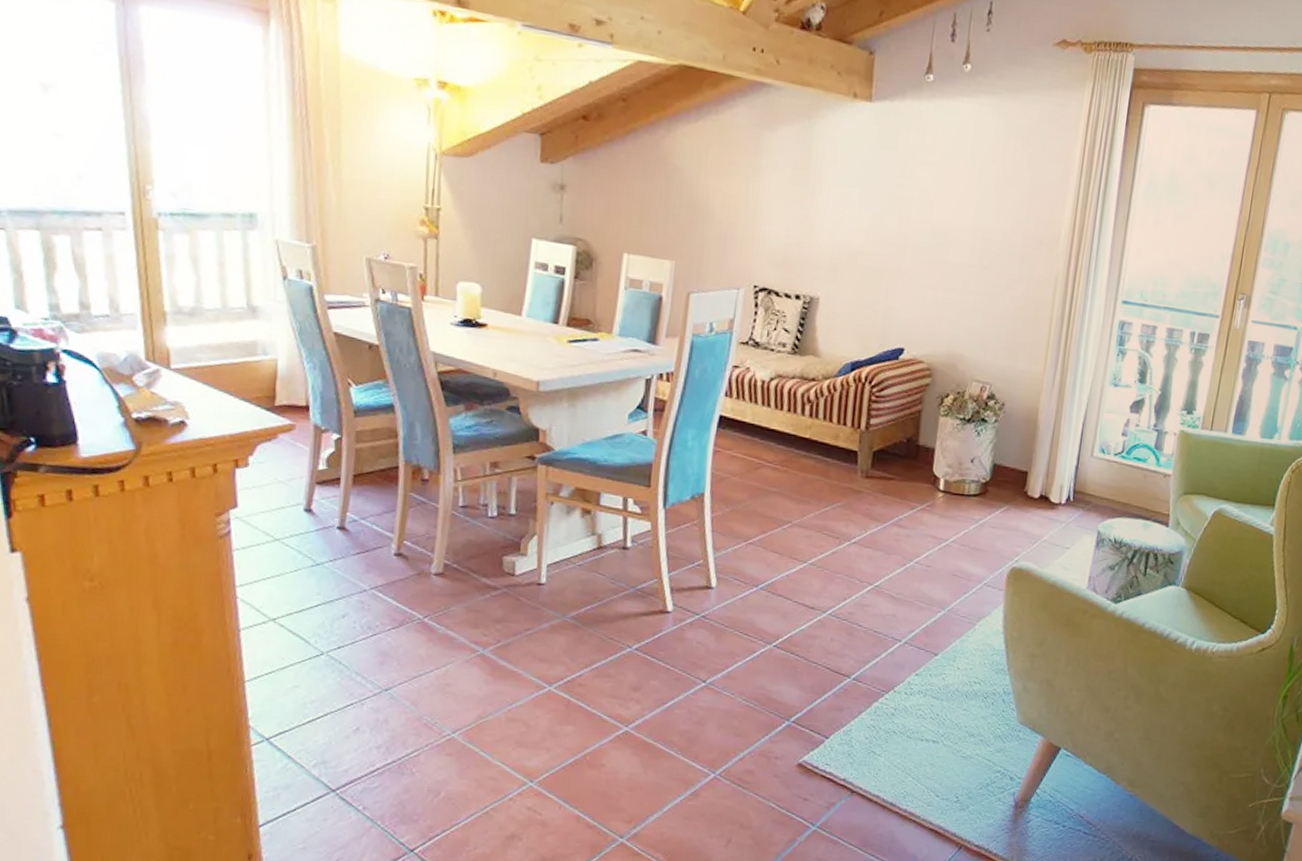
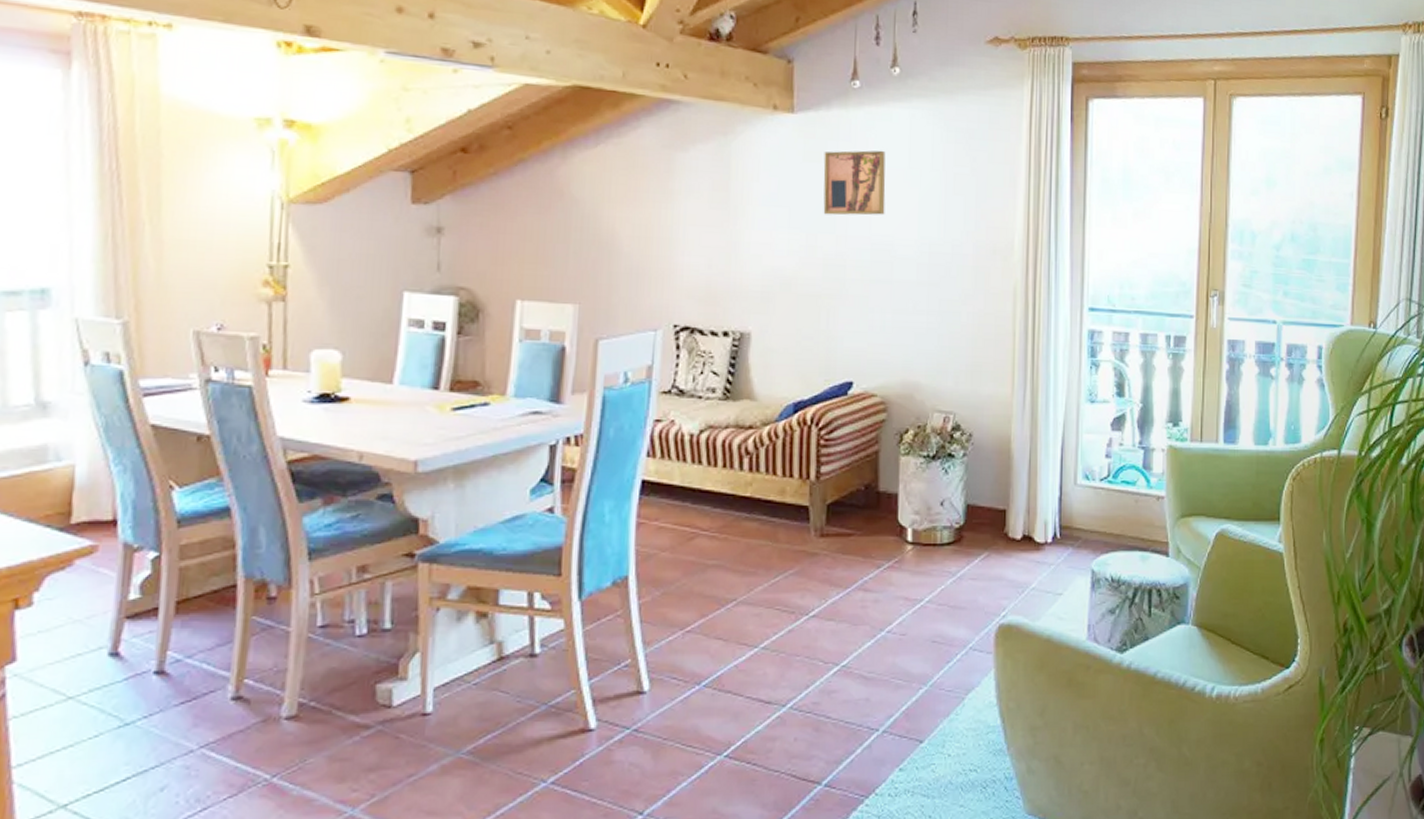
wall art: none [890,139,951,202] -> present [823,150,886,216]

